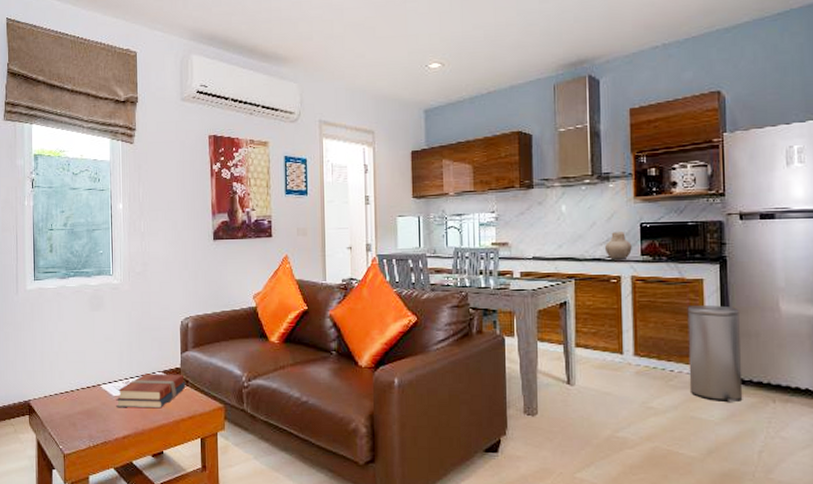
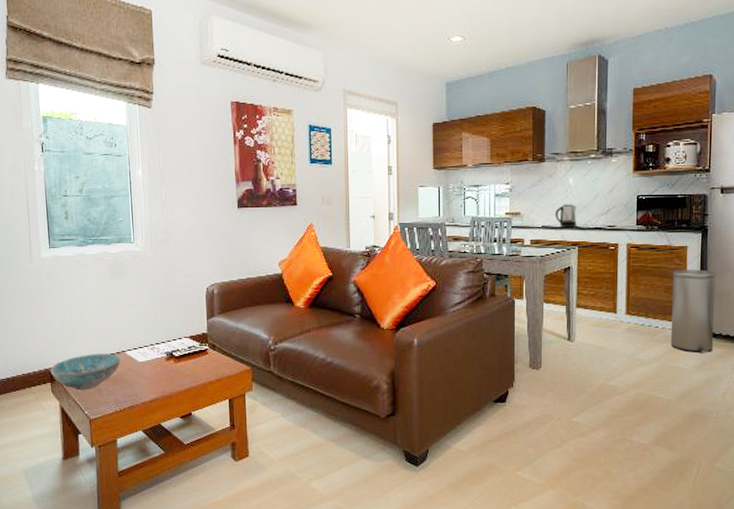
decorative bowl: none [28,387,96,424] -> present [50,353,121,391]
books: present [116,374,186,409] -> none [142,339,213,373]
kettle: none [546,233,572,259] -> present [554,204,577,228]
ceramic pitcher: present [605,231,632,259] -> none [606,203,629,228]

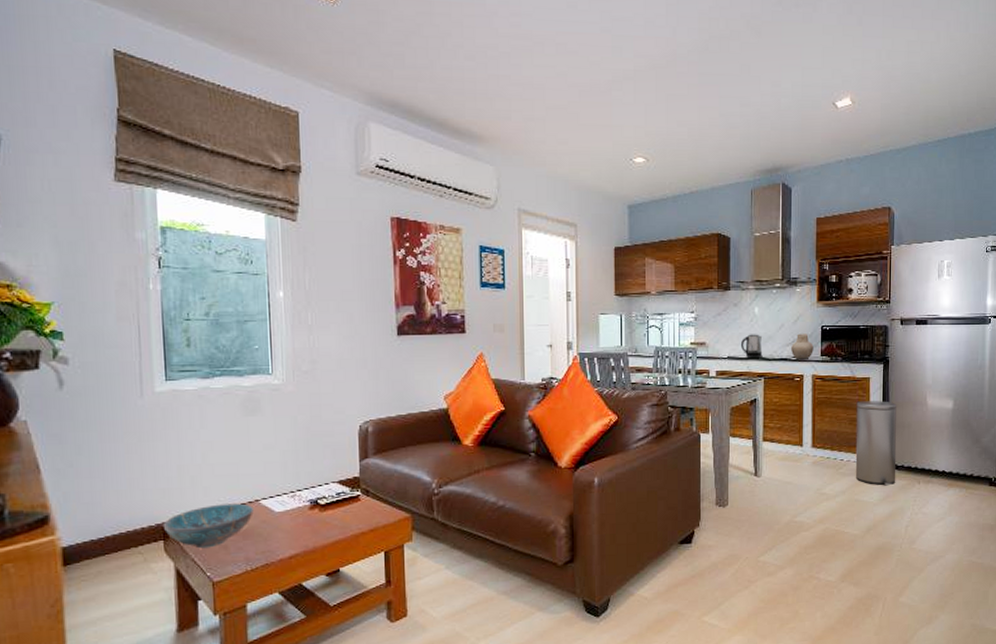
ceramic pitcher: none [606,203,629,228] -> present [791,333,814,359]

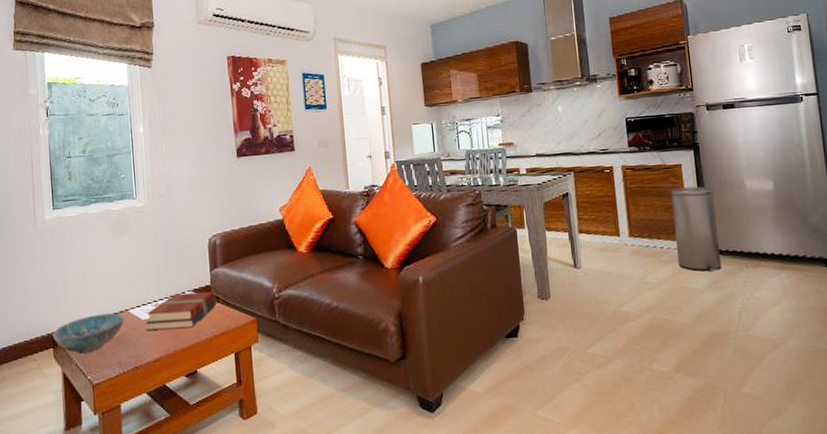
books: none [279,483,366,525] -> present [145,291,217,331]
kettle: present [740,334,763,359] -> none [547,130,570,154]
ceramic pitcher: present [791,333,814,359] -> none [598,126,621,152]

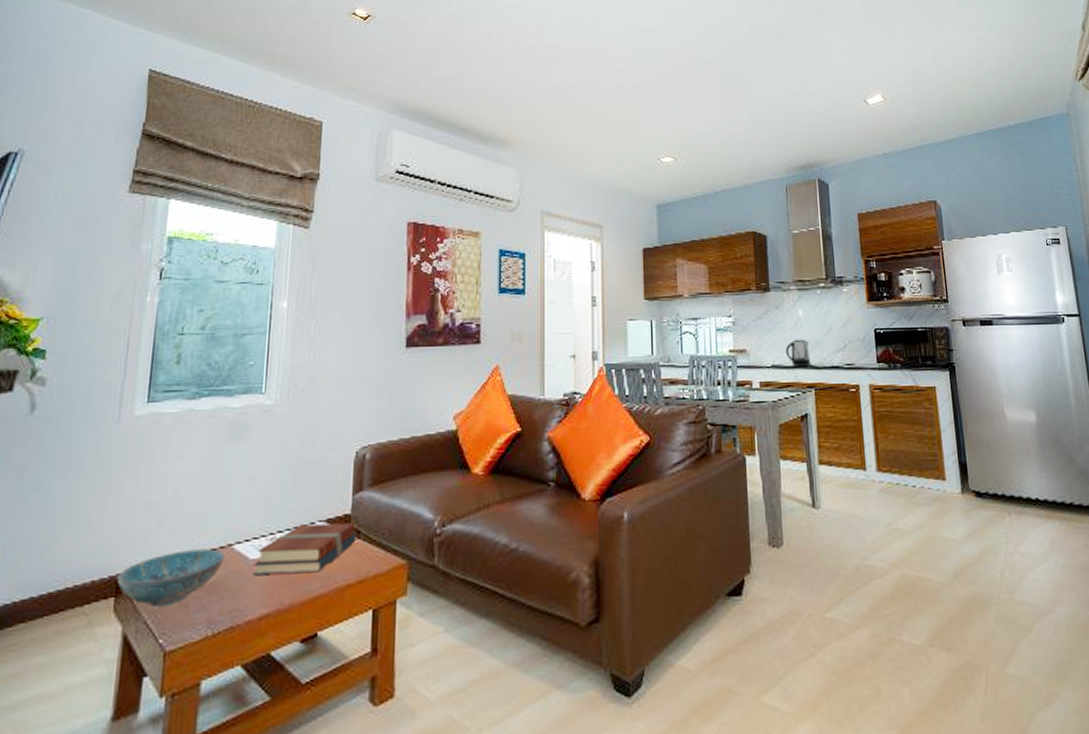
kettle: none [547,130,570,154] -> present [785,339,811,367]
pedal bin: present [670,186,722,272] -> none [923,414,982,518]

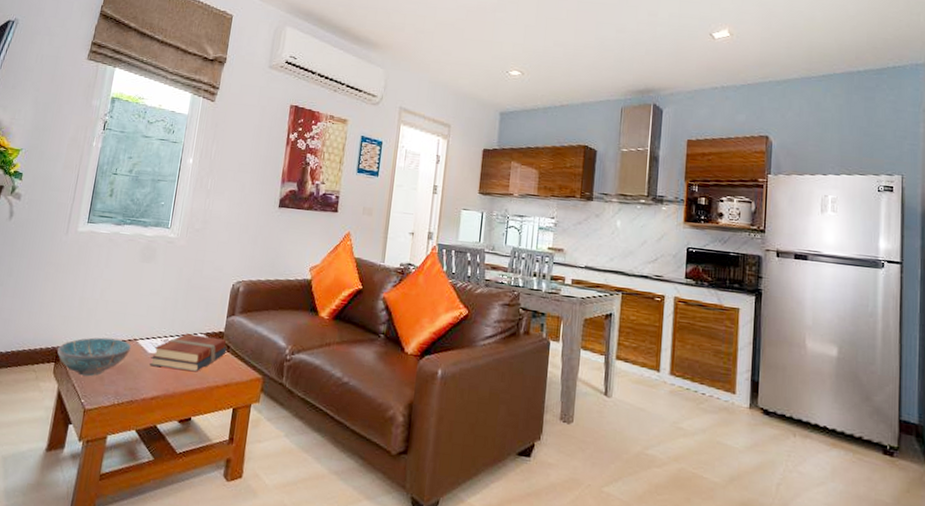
kettle: present [785,339,811,367] -> none [599,246,624,272]

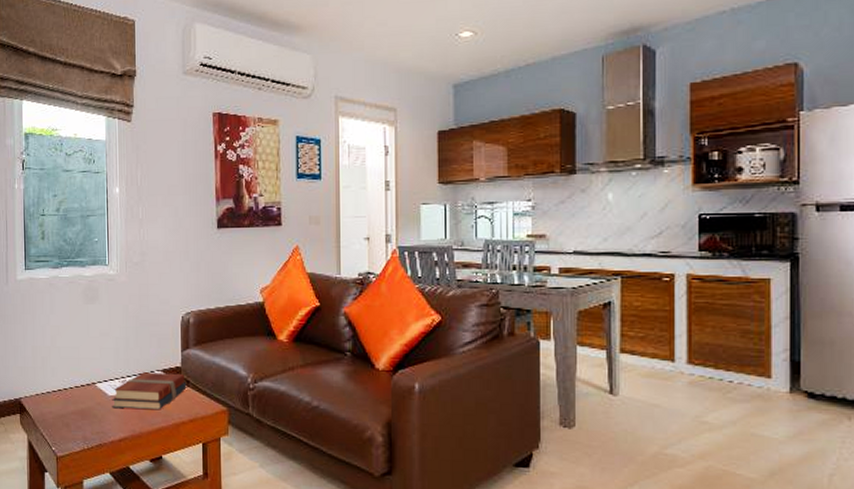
decorative bowl: present [57,337,131,377] -> none [19,384,91,425]

